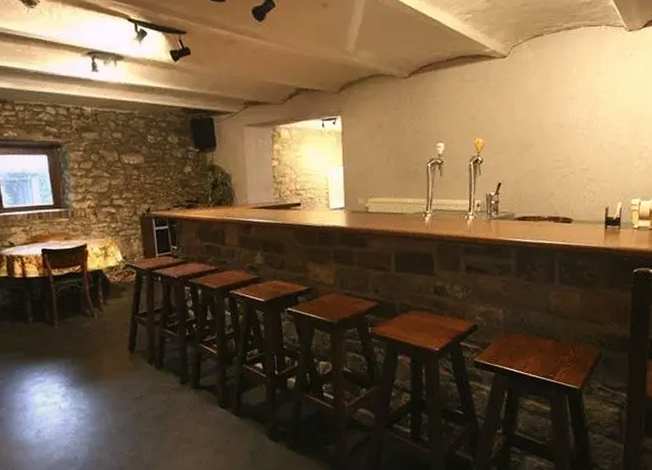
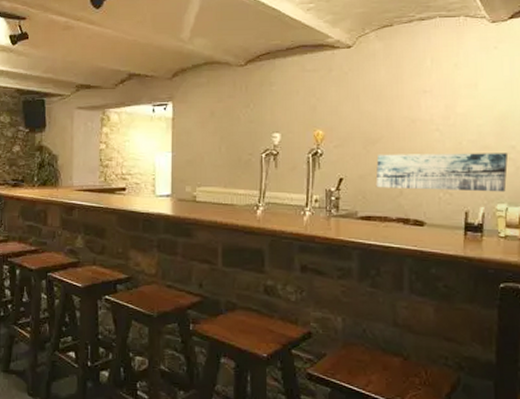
wall art: none [530,153,641,191] -> present [376,153,508,192]

